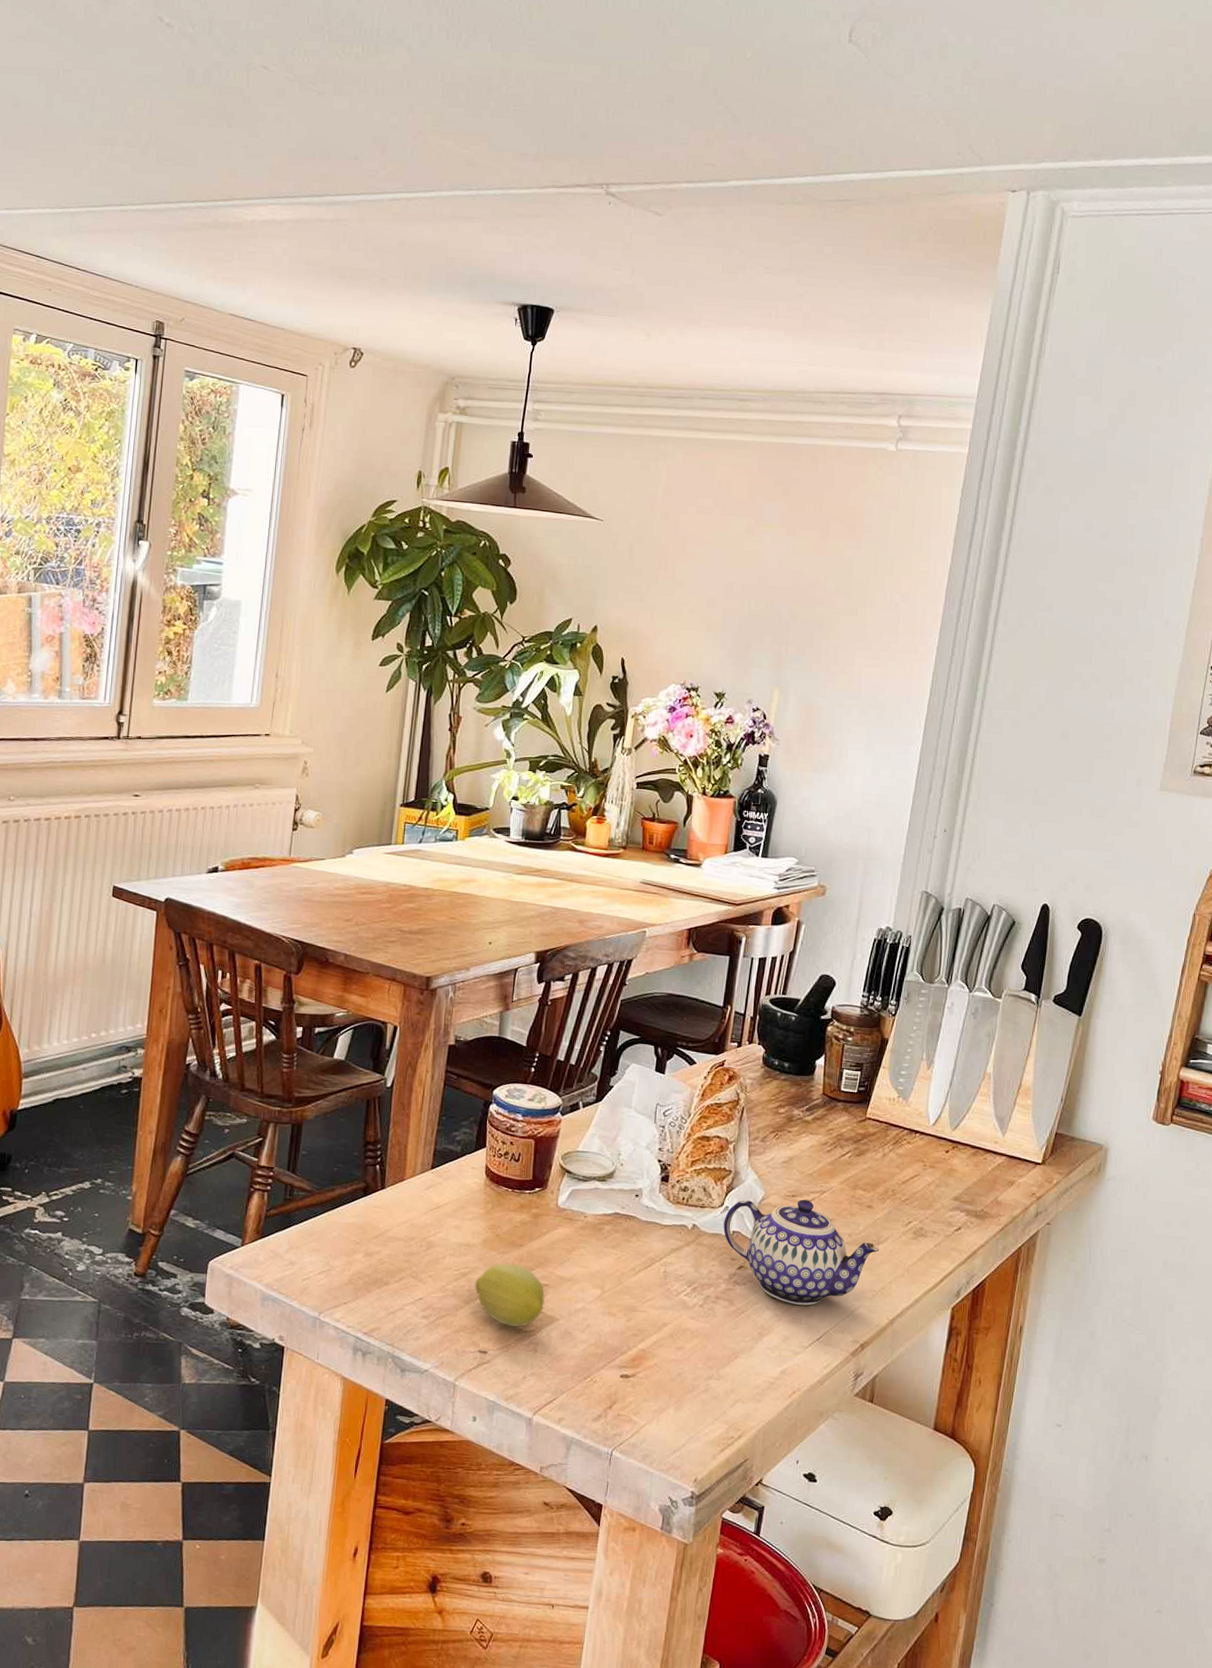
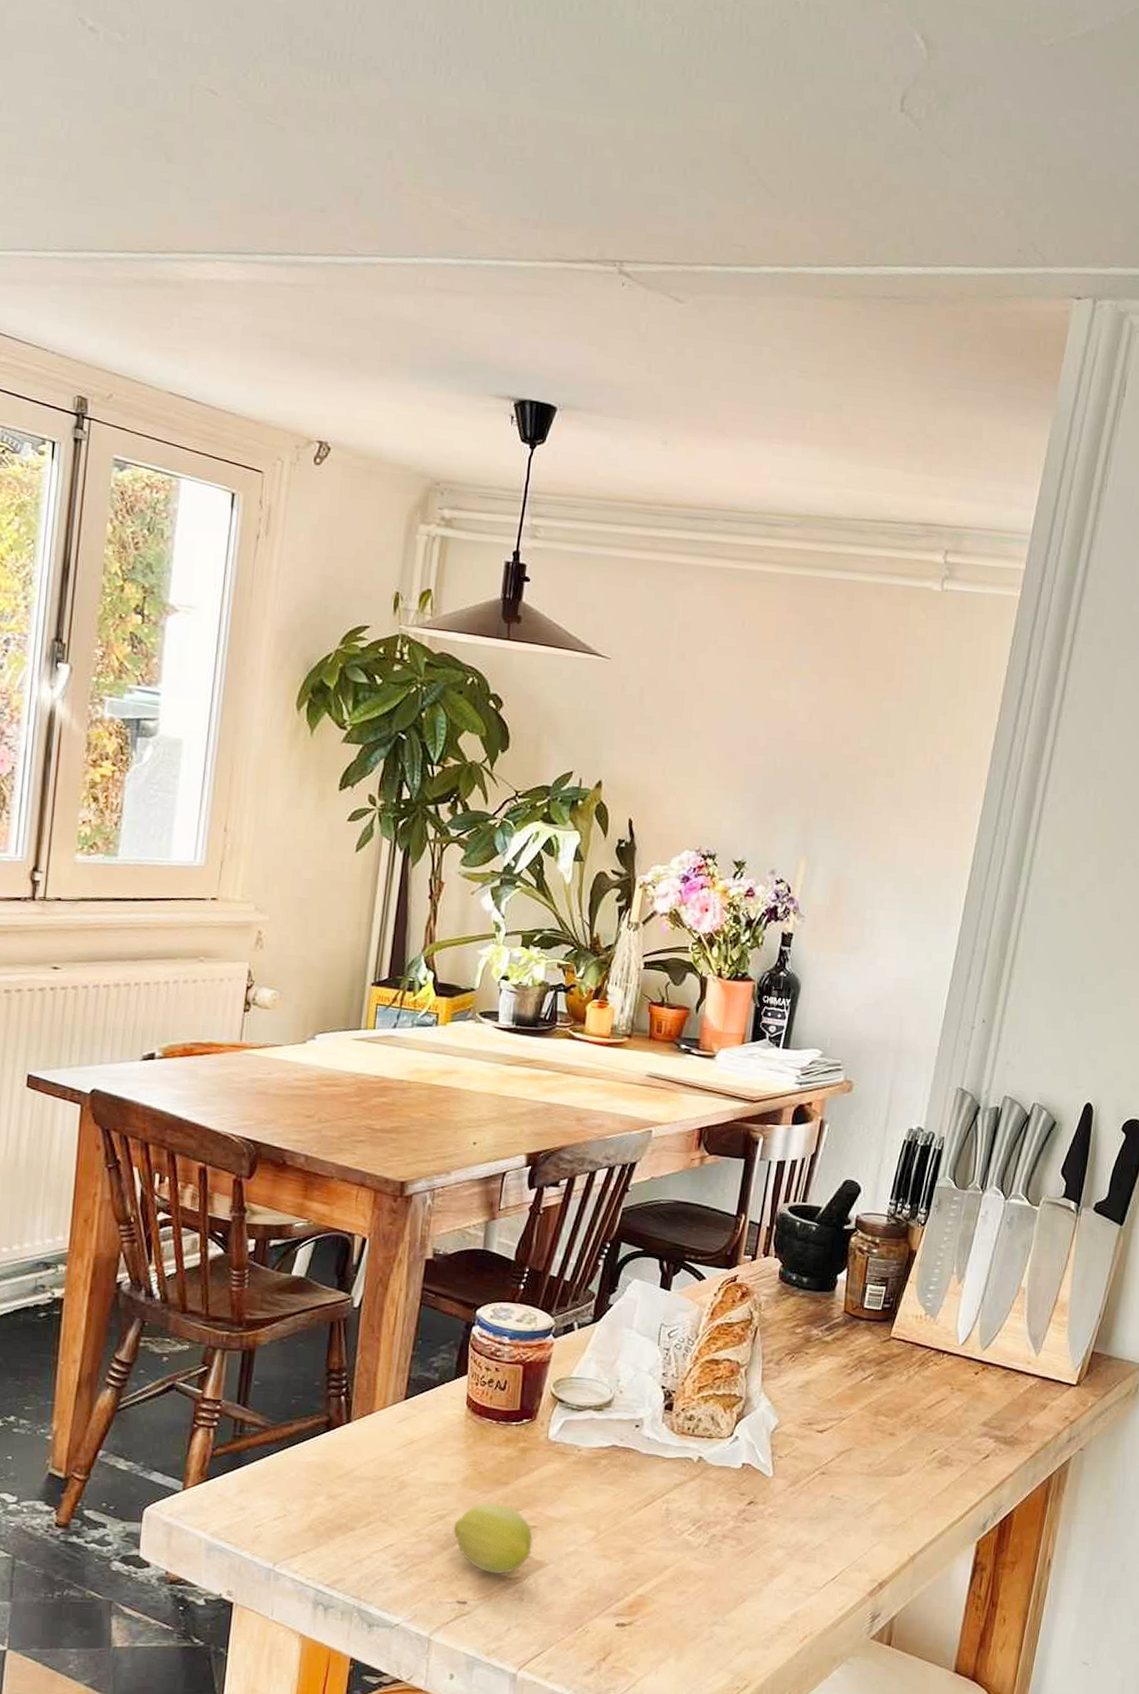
teapot: present [723,1199,879,1306] -> none [732,1427,901,1543]

